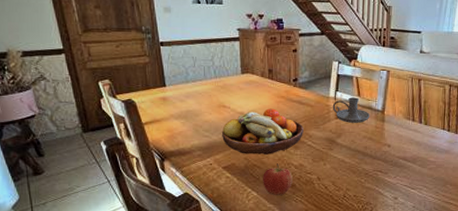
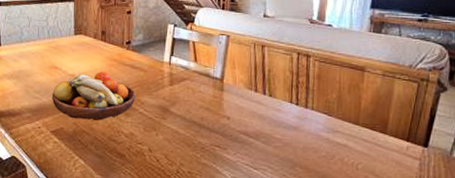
apple: present [263,163,293,196] -> none [91,130,122,167]
candle holder: present [332,97,370,123] -> none [166,63,208,91]

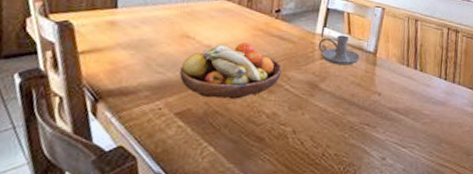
candle holder: none [166,63,208,91] -> present [318,35,361,66]

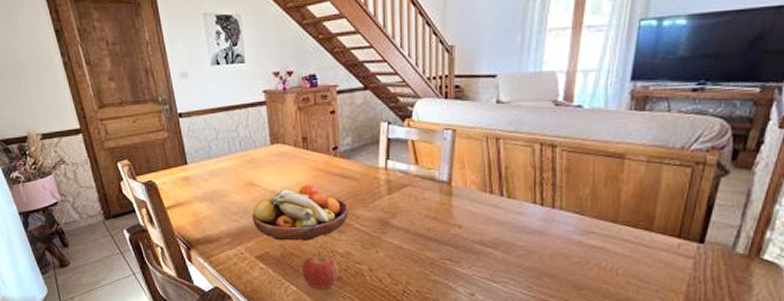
apple: none [224,111,263,153] -> present [302,251,338,291]
candle holder: present [318,35,361,66] -> none [383,166,433,199]

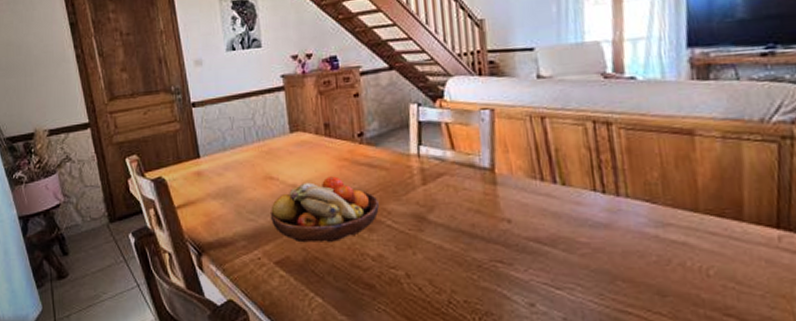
apple: present [302,251,338,291] -> none [328,254,371,303]

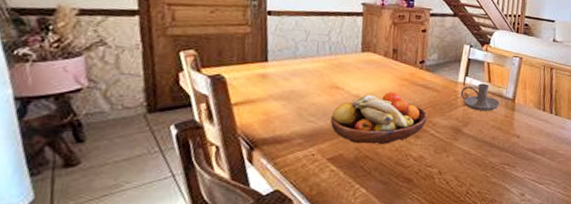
candle holder: none [416,152,474,190] -> present [460,83,500,111]

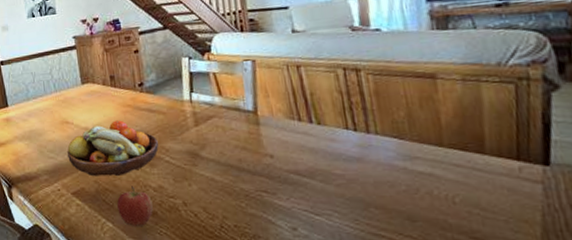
apple: none [374,155,410,193] -> present [117,186,153,227]
candle holder: present [460,83,500,111] -> none [189,97,239,130]

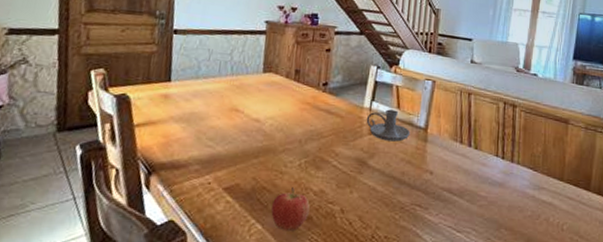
fruit bowl: present [67,120,158,177] -> none [228,116,330,175]
candle holder: none [189,97,239,130] -> present [366,109,411,142]

